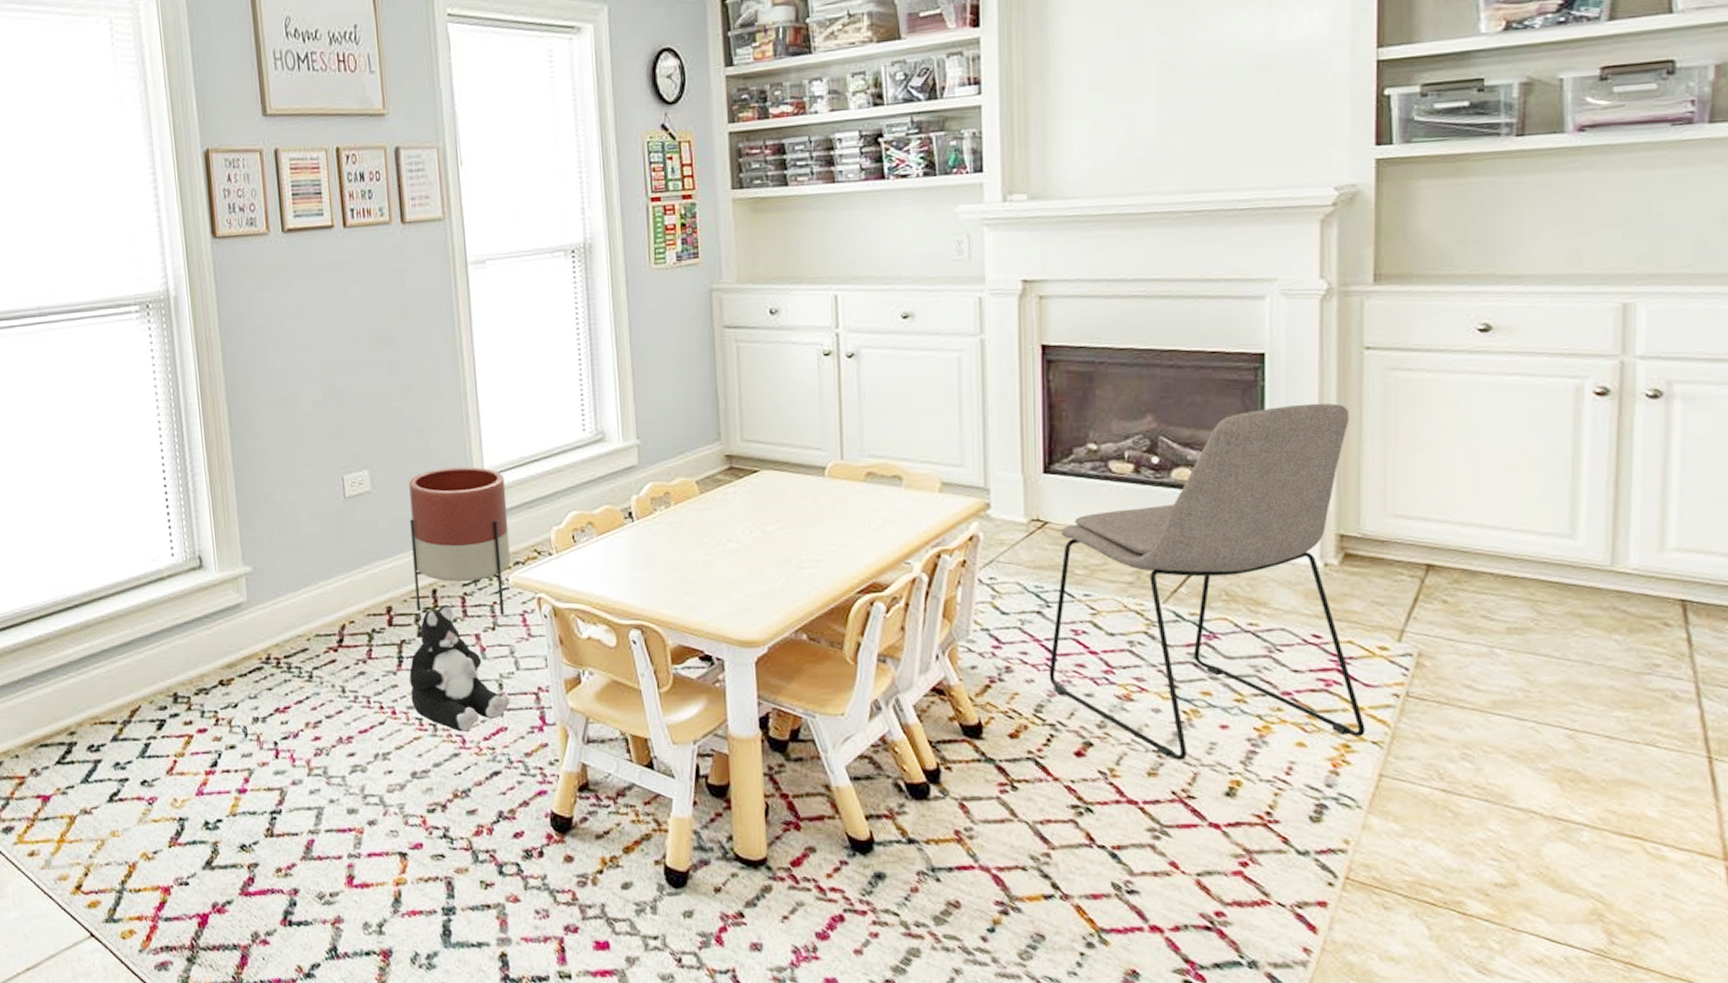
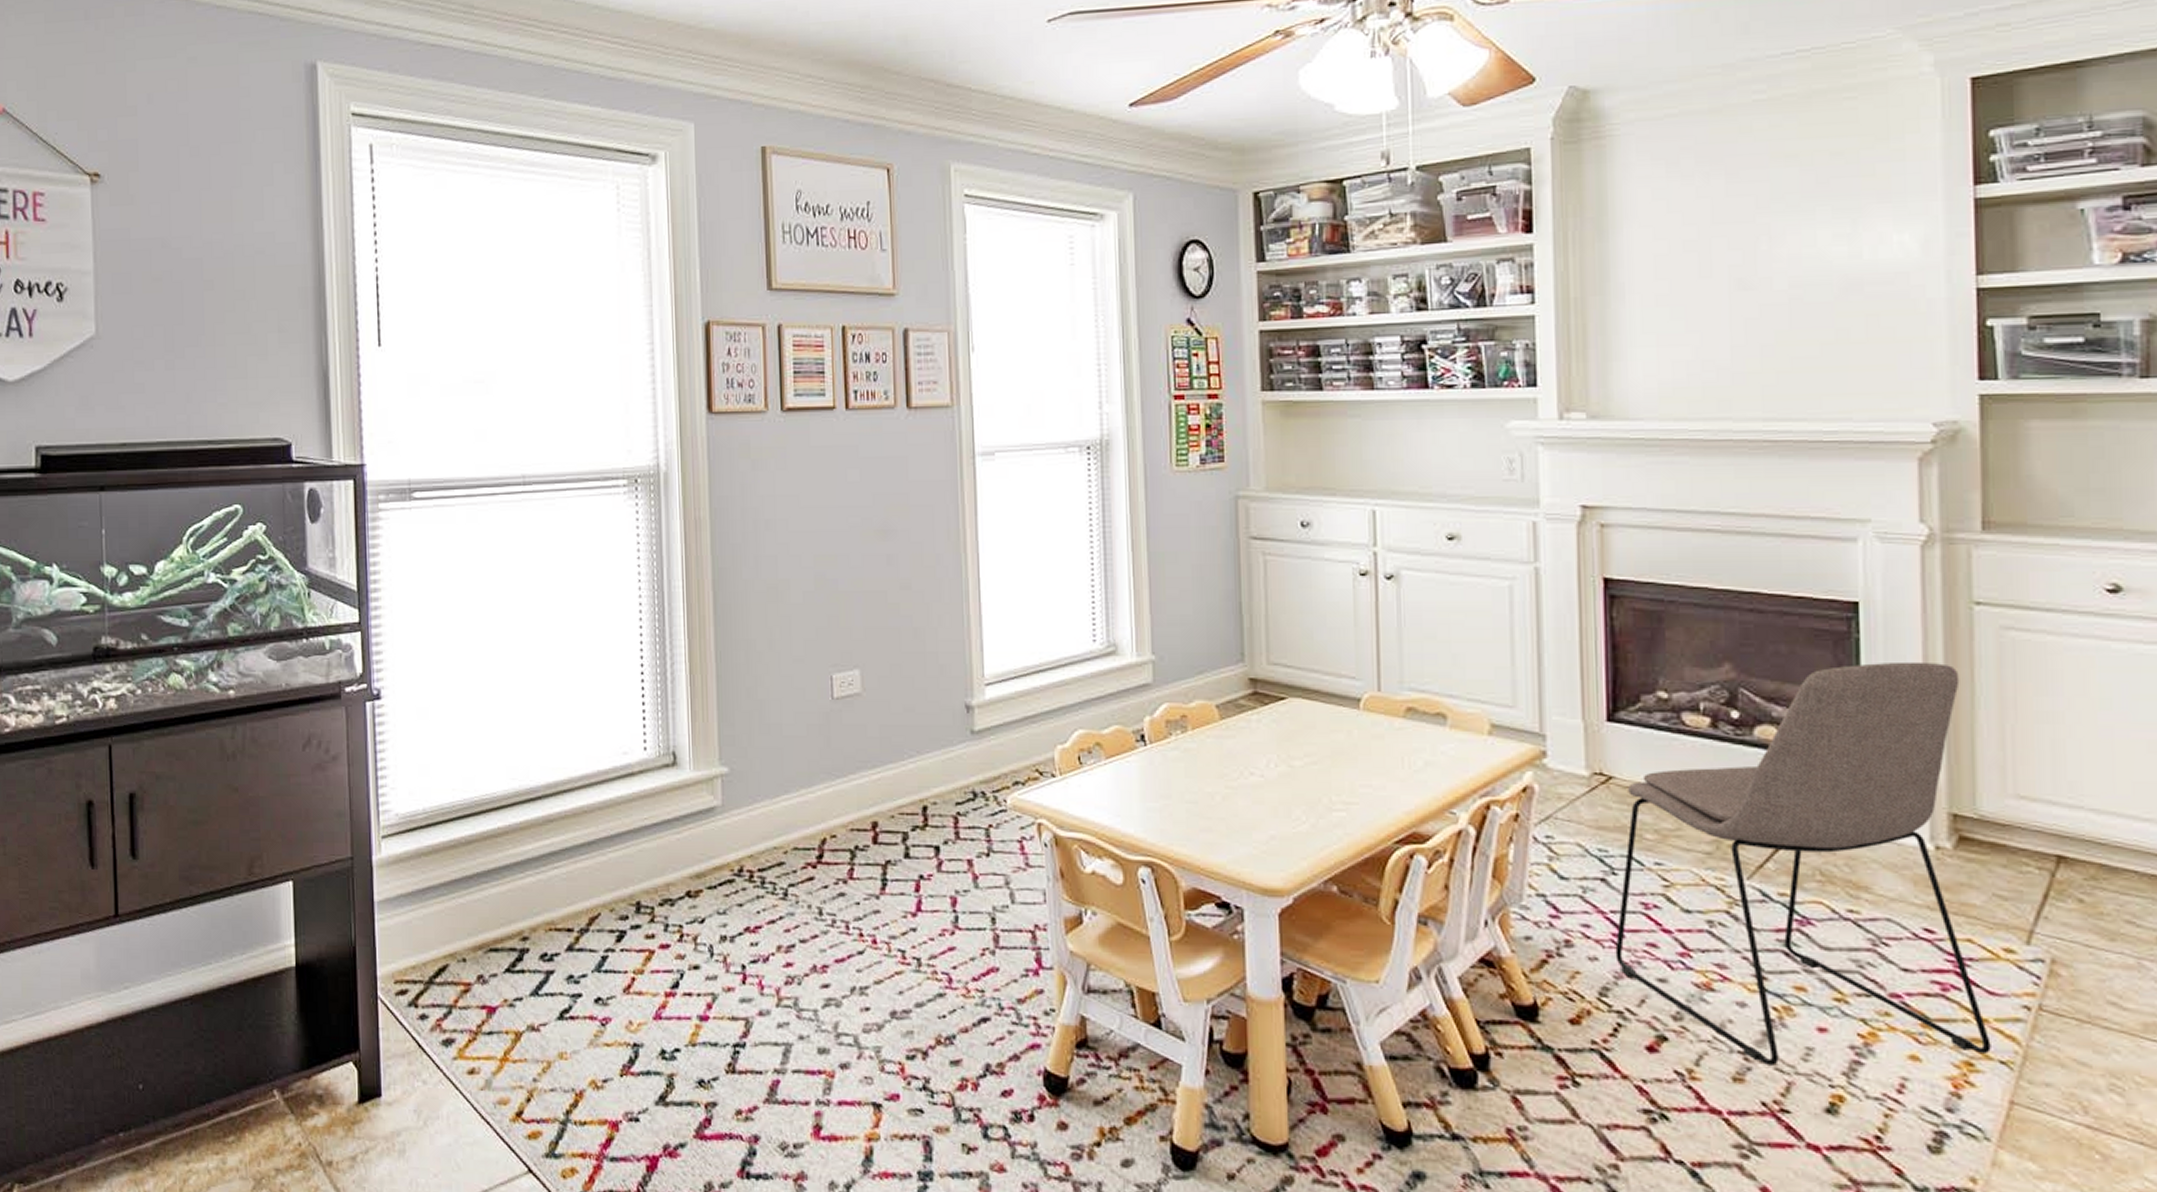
planter: present [409,467,511,615] -> none [902,673,1009,840]
plush toy: present [409,605,510,732] -> none [893,825,1003,970]

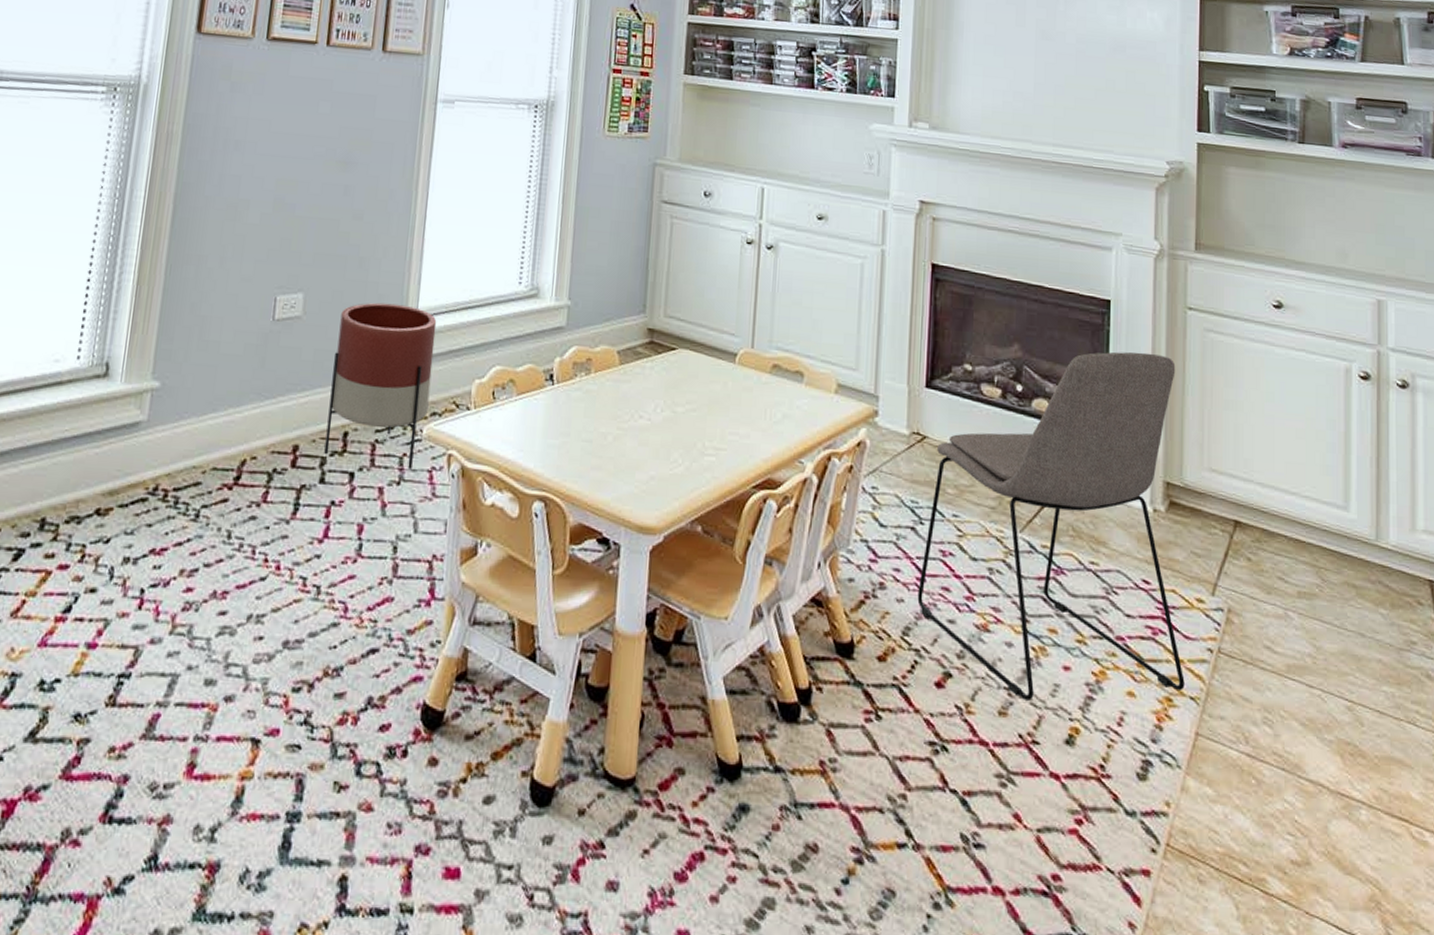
planter: none [902,673,1009,840] -> present [324,302,437,469]

